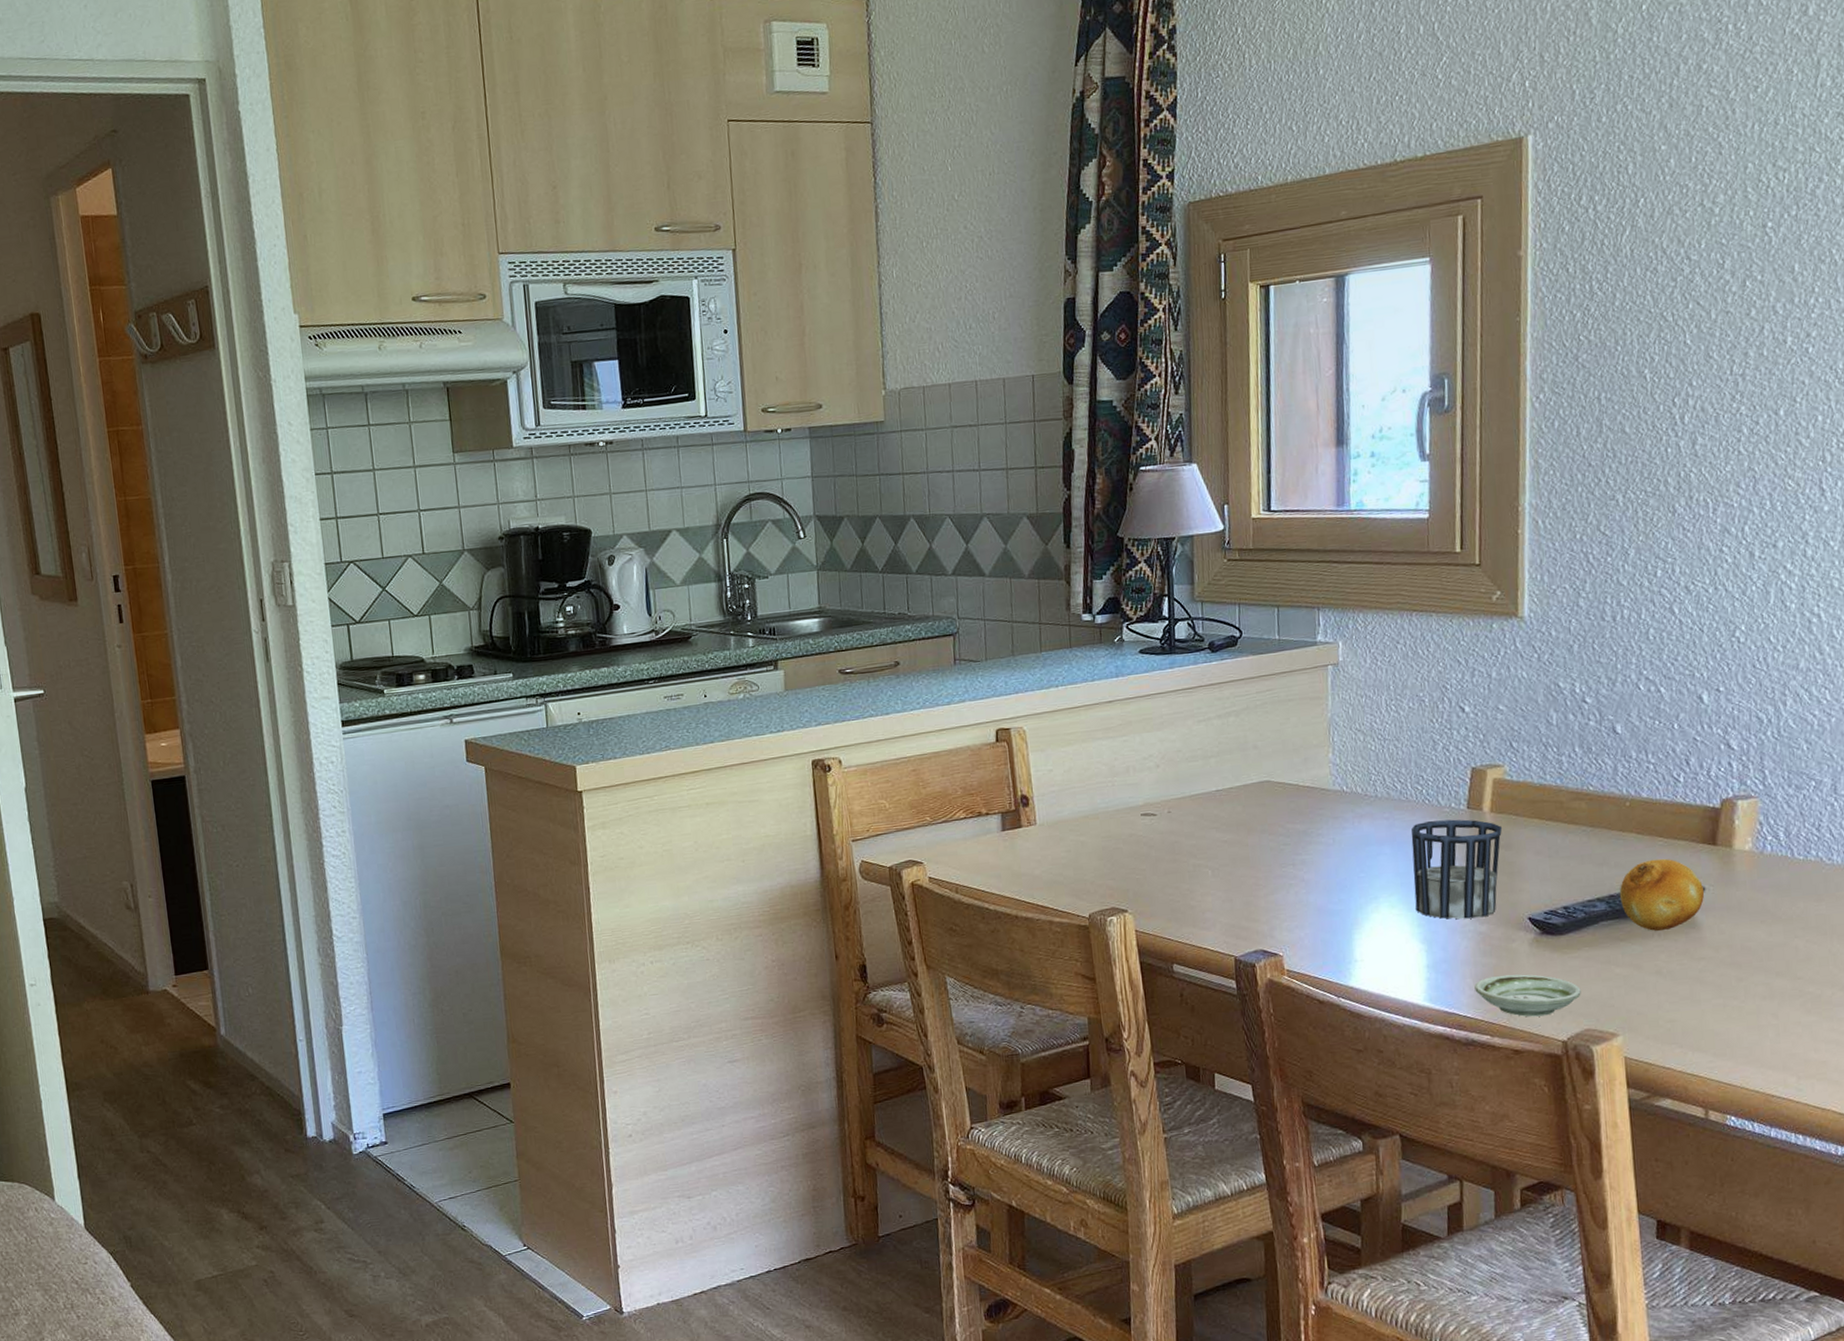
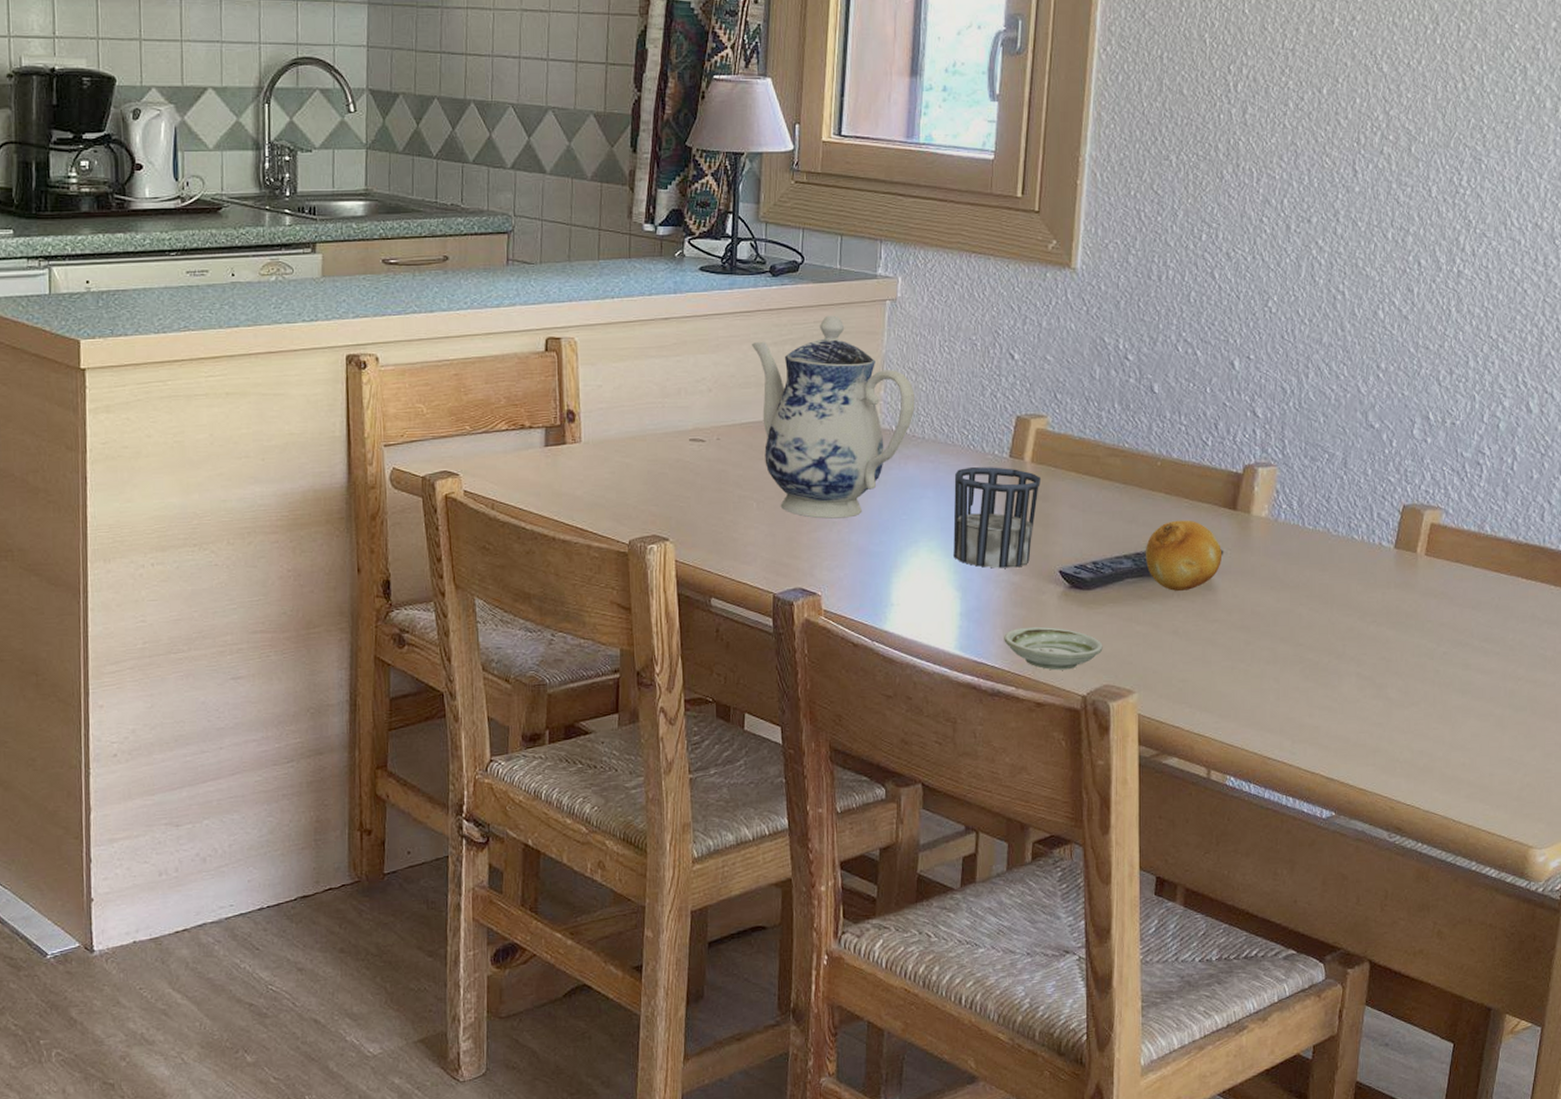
teapot: none [1196,684,1365,882] -> present [752,315,915,519]

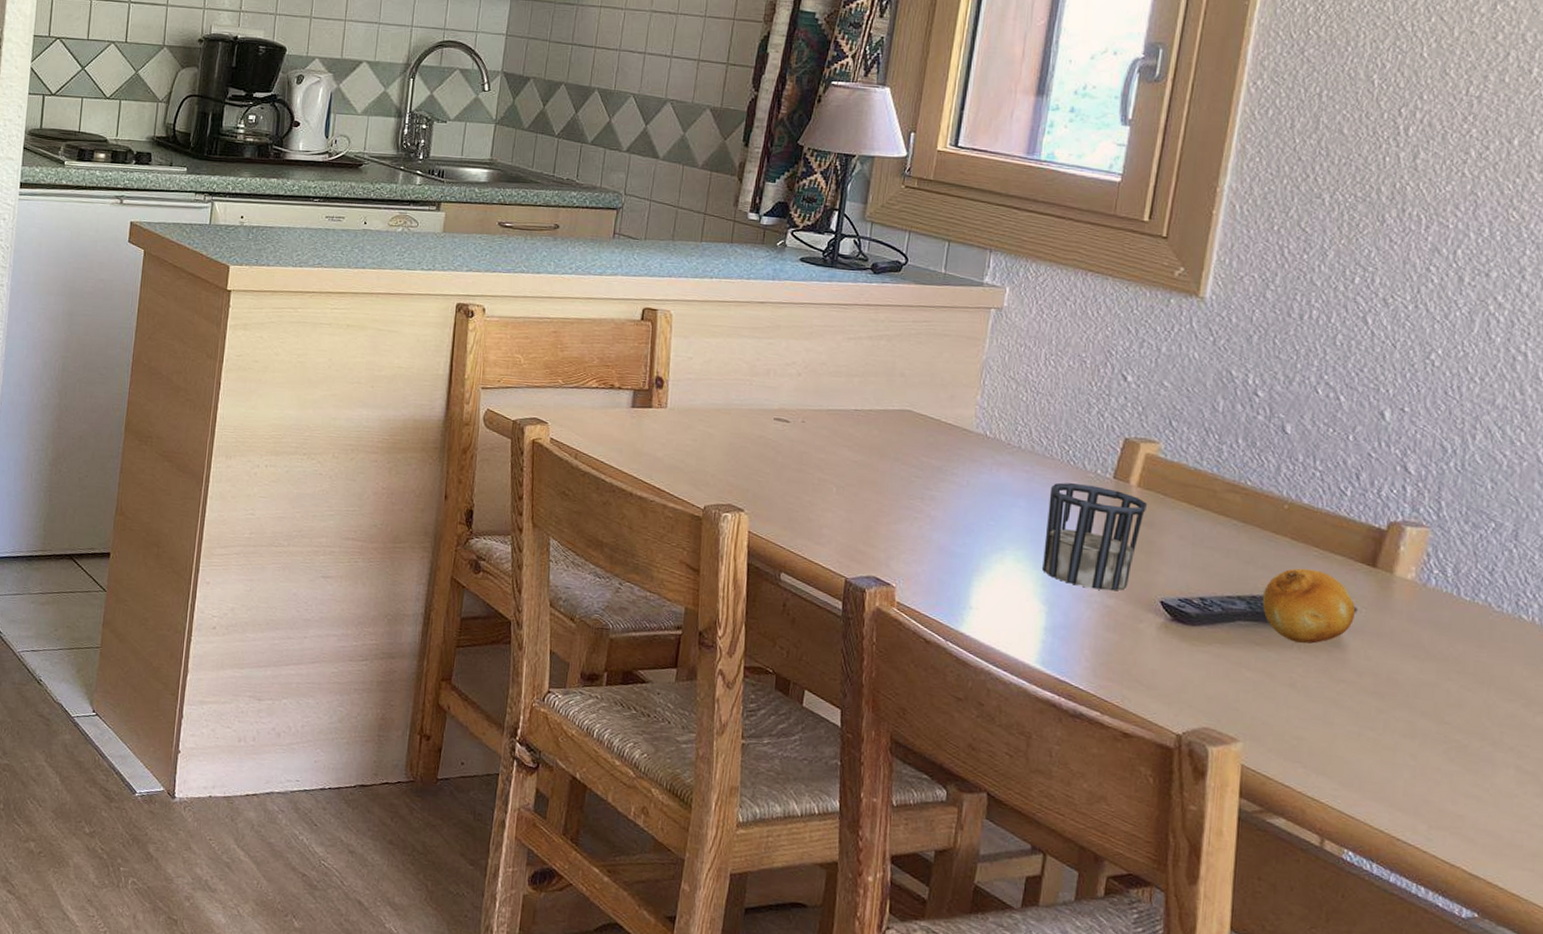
teapot: present [752,315,915,519] -> none [846,316,1014,516]
saucer: present [1004,626,1103,671] -> none [1091,653,1205,705]

